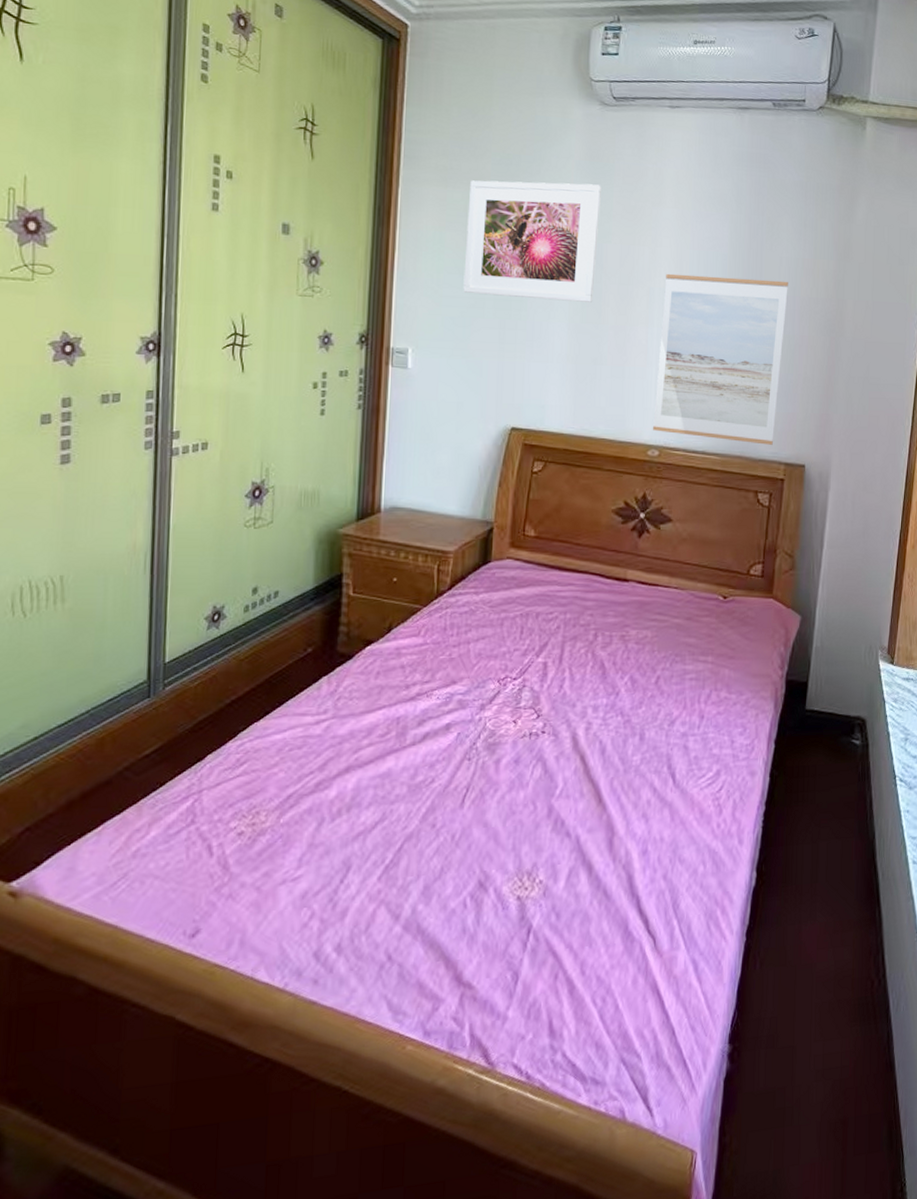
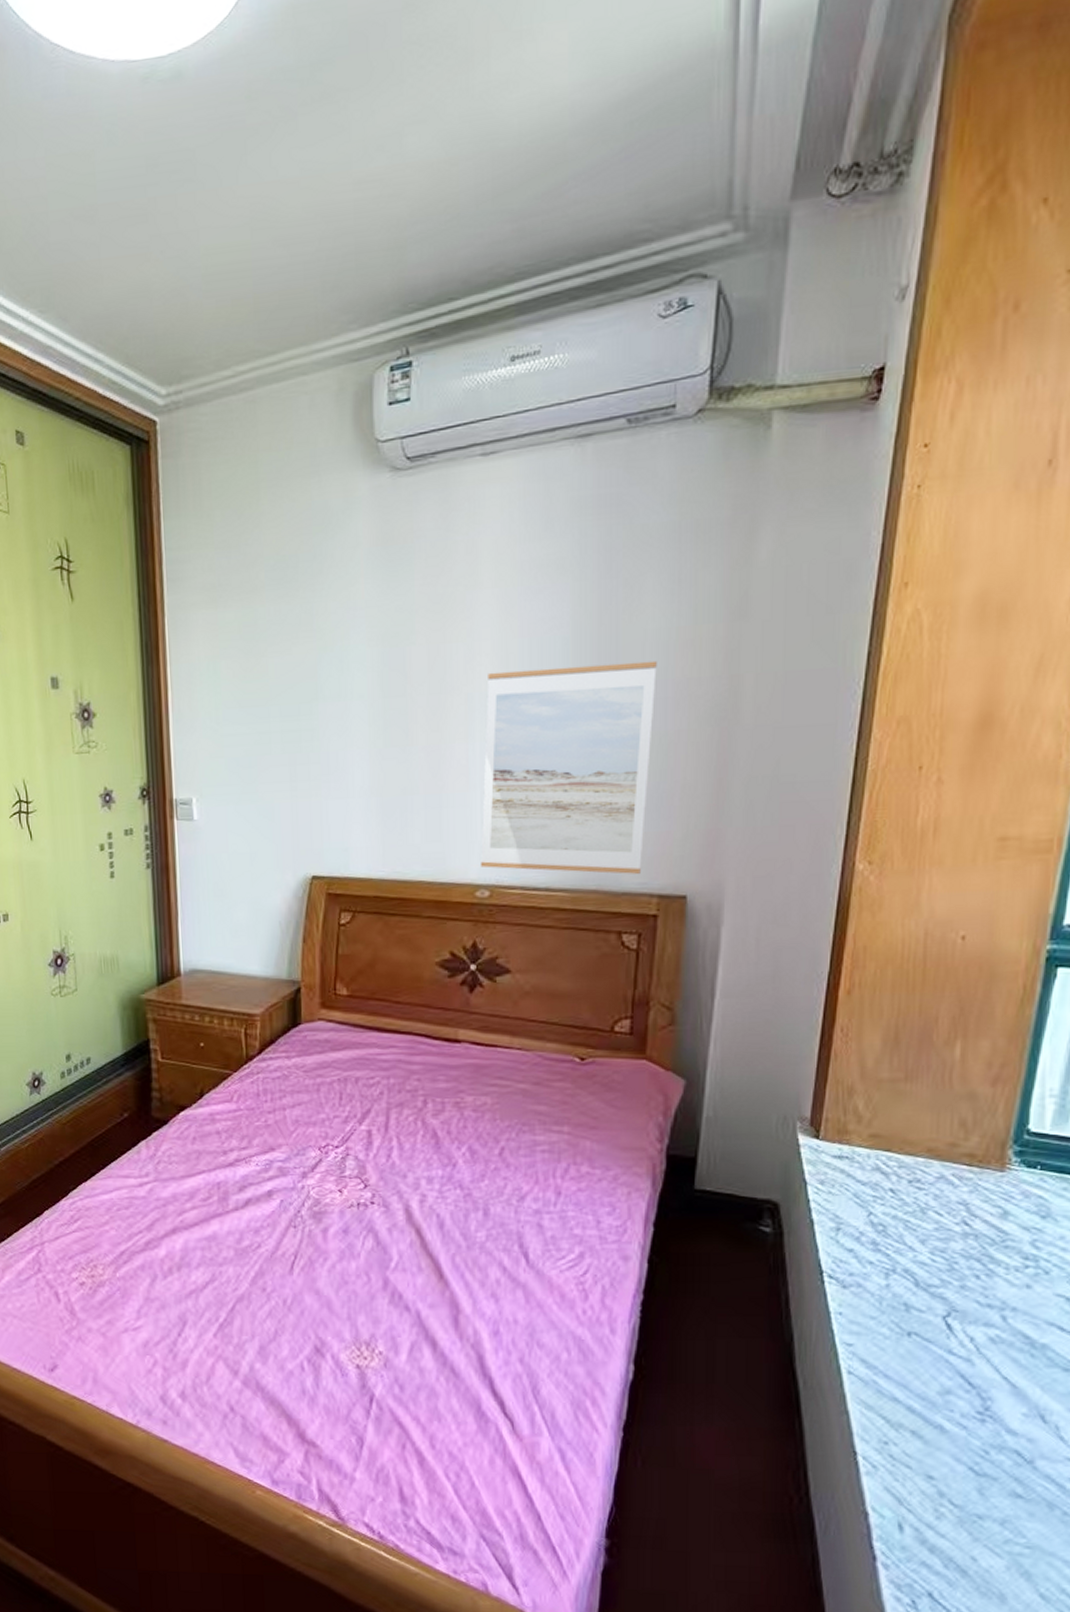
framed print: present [463,180,601,302] -> none [242,574,399,729]

